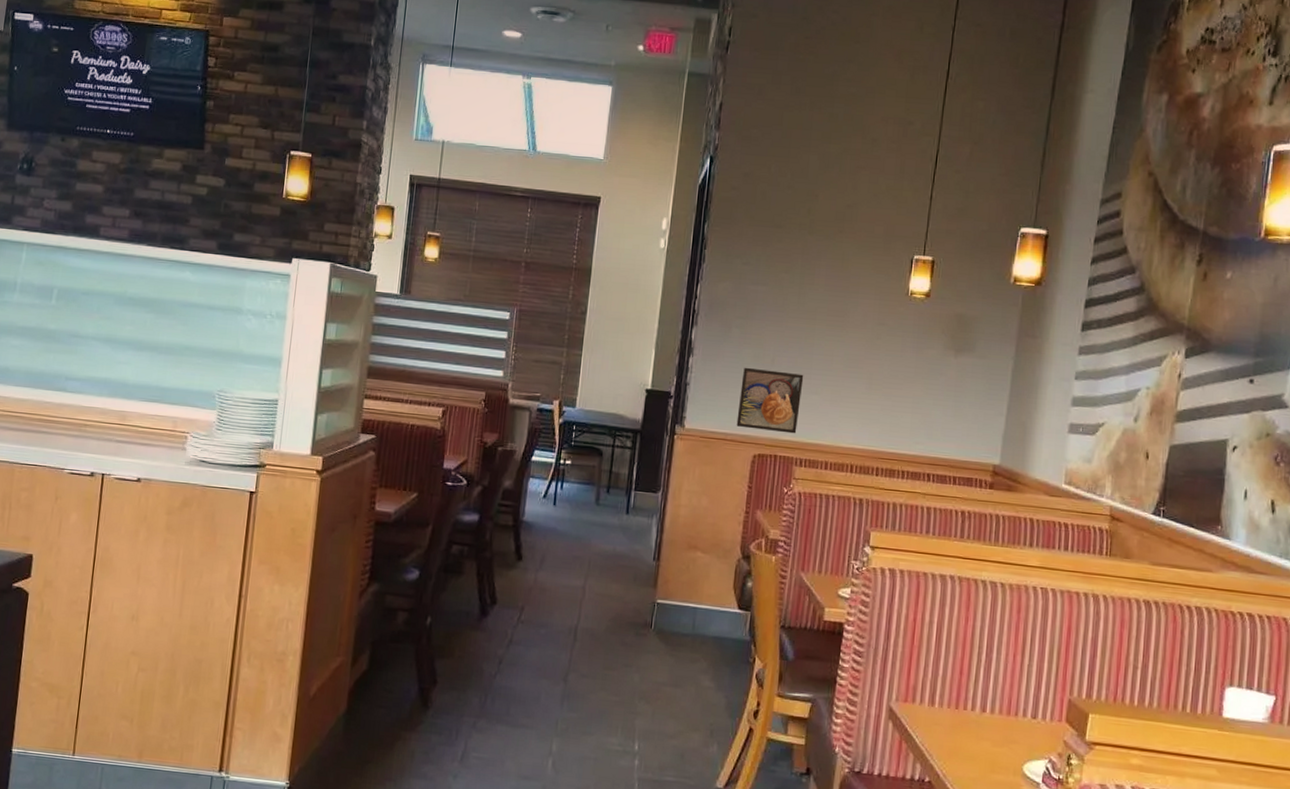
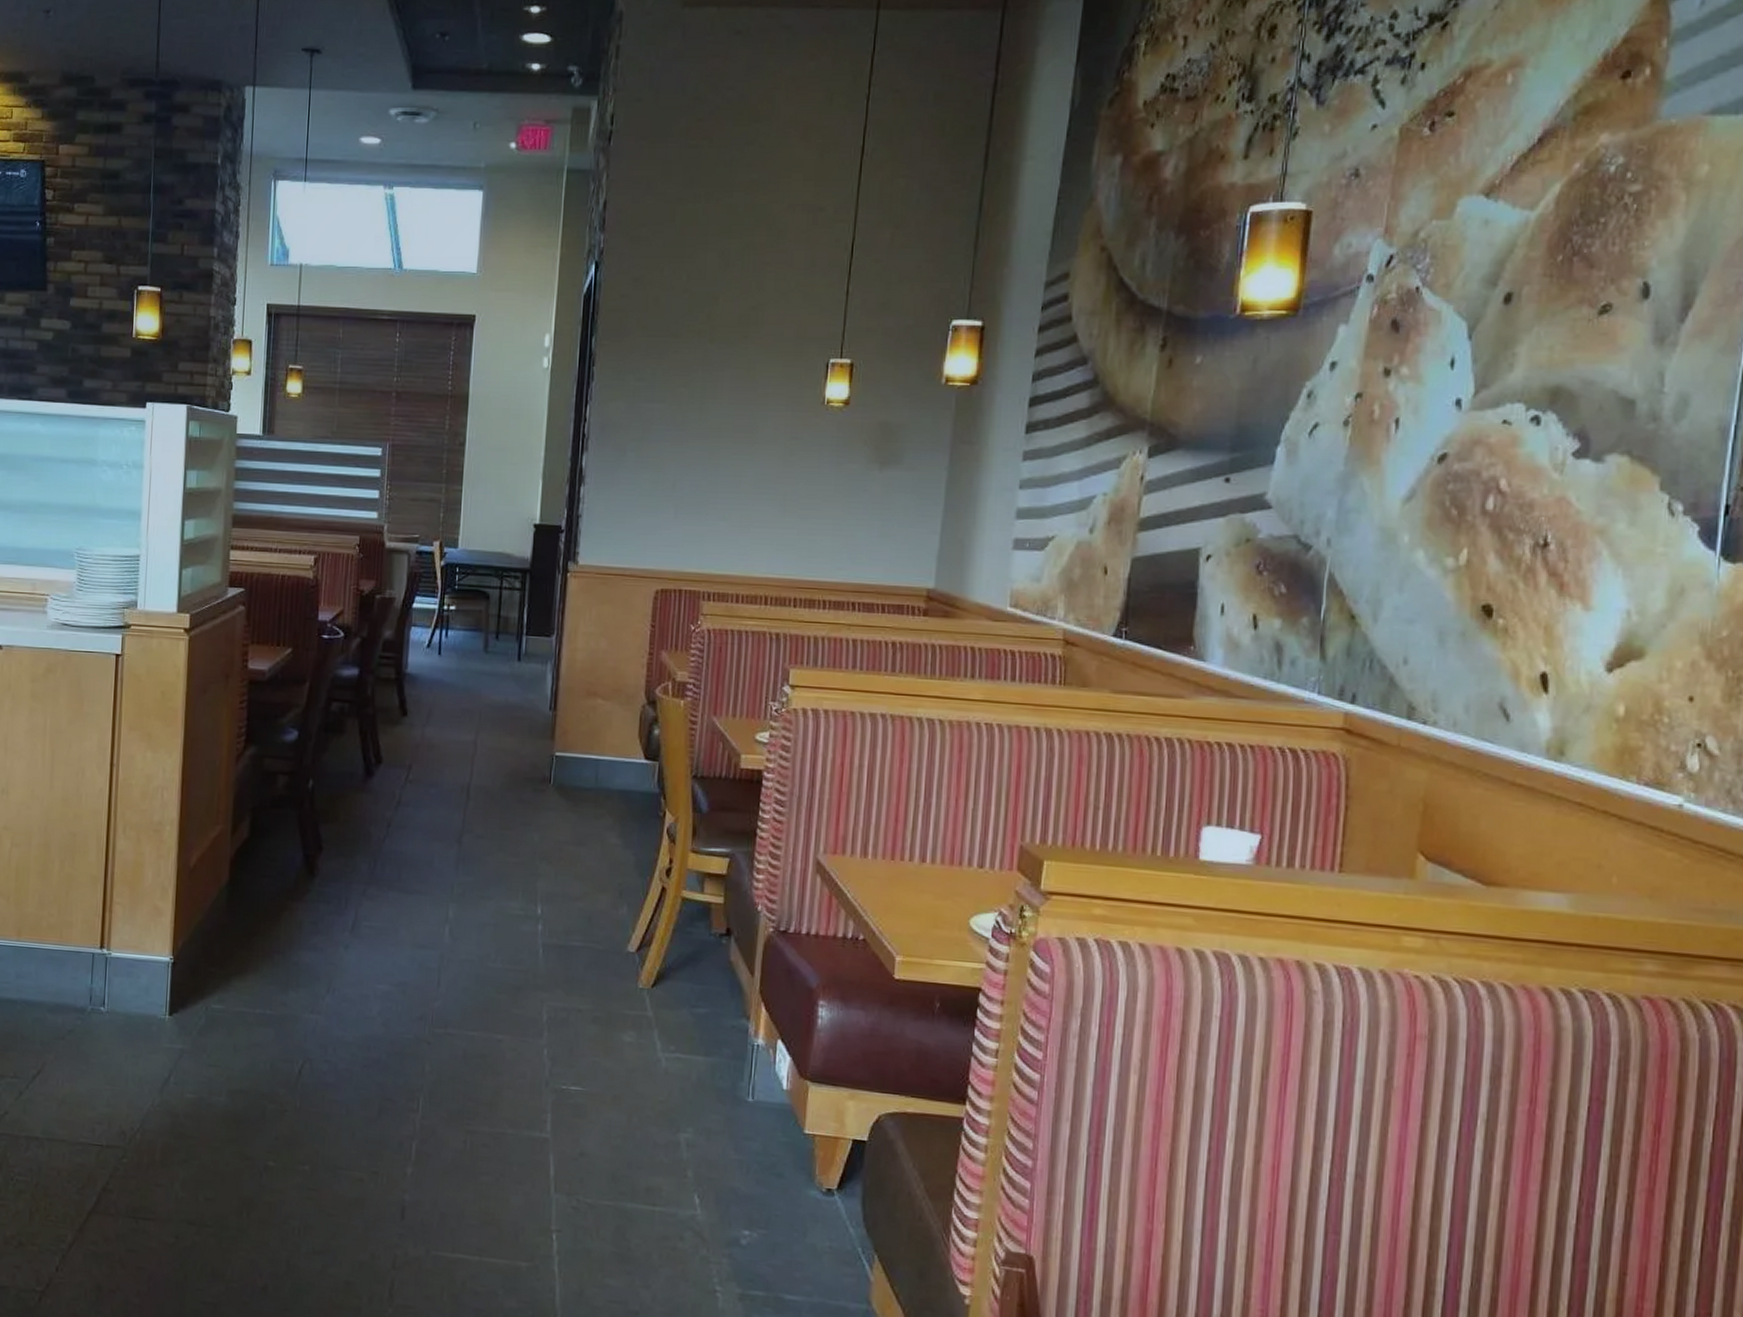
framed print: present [736,367,804,434] -> none [635,494,709,565]

